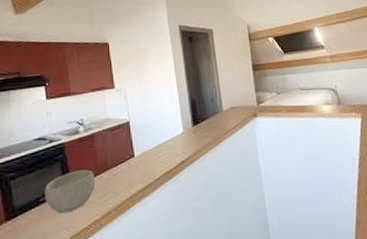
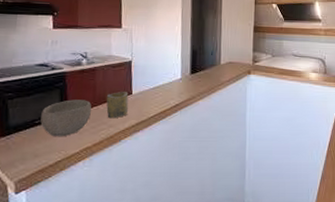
cup: none [108,155,132,186] -> present [106,92,129,119]

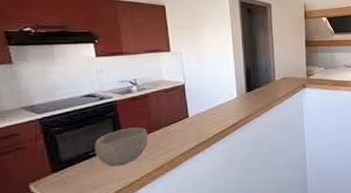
cup: present [106,92,129,119] -> none [162,115,186,143]

